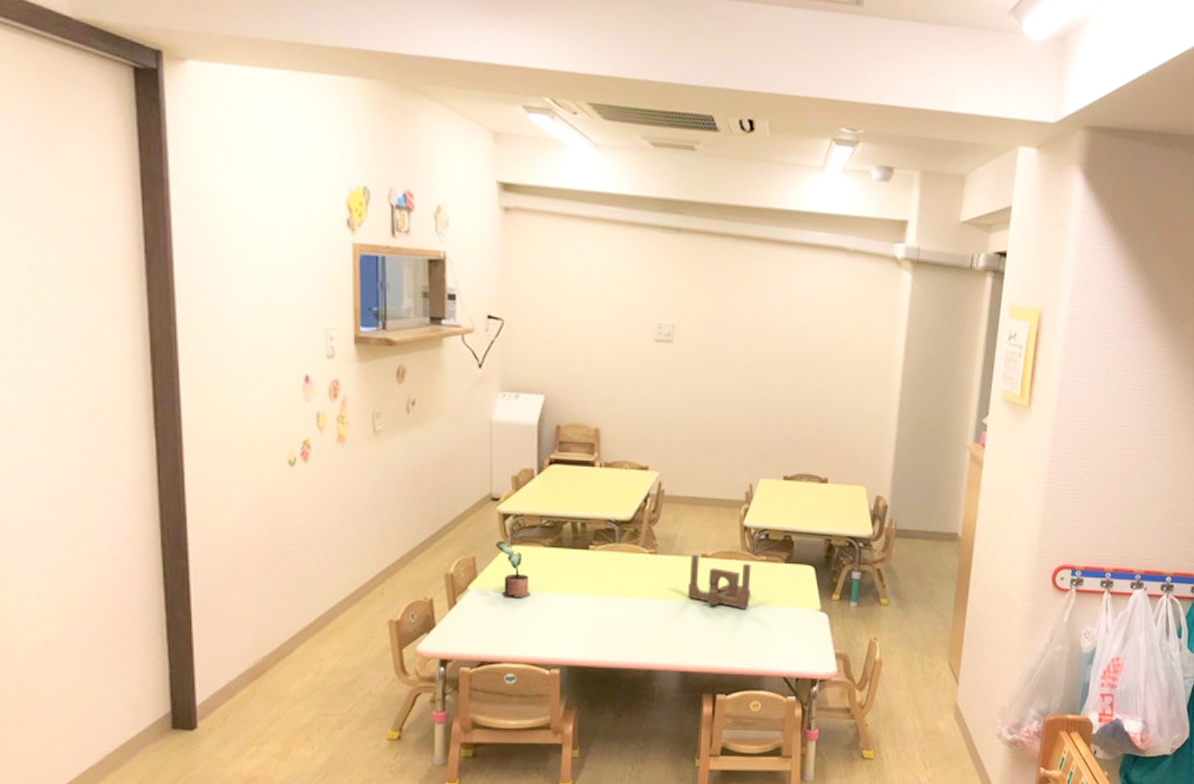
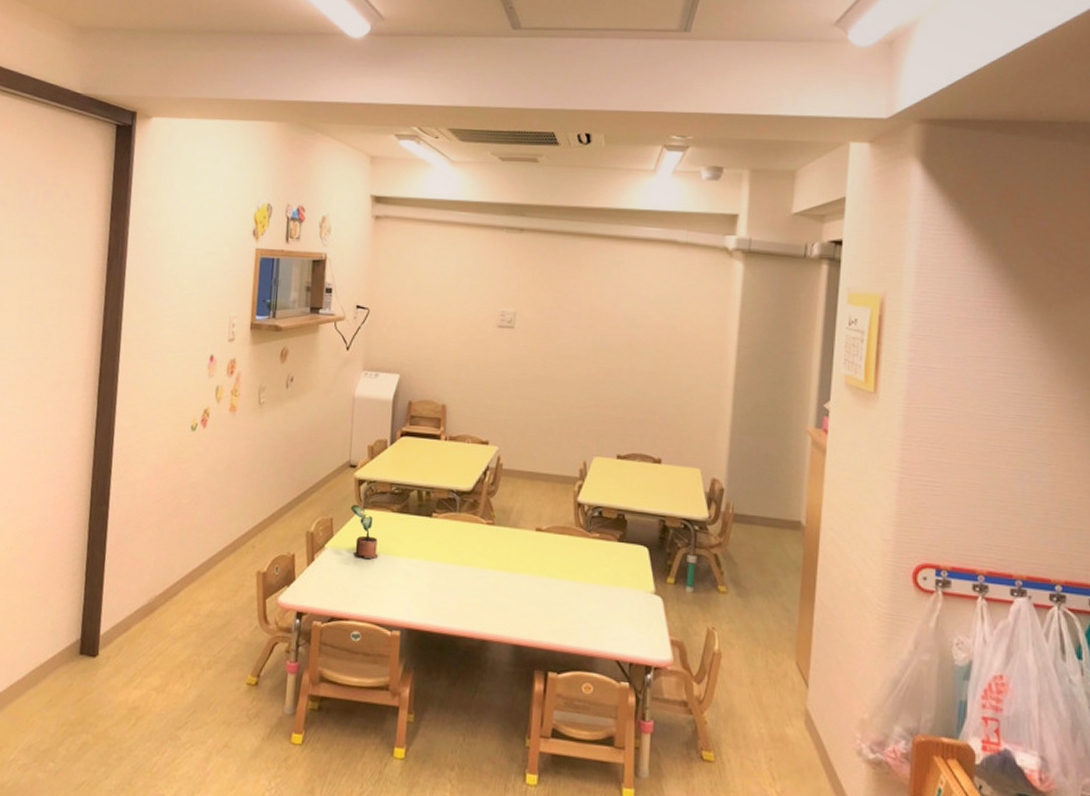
toy blocks: present [688,555,752,608] -> none [522,528,585,585]

